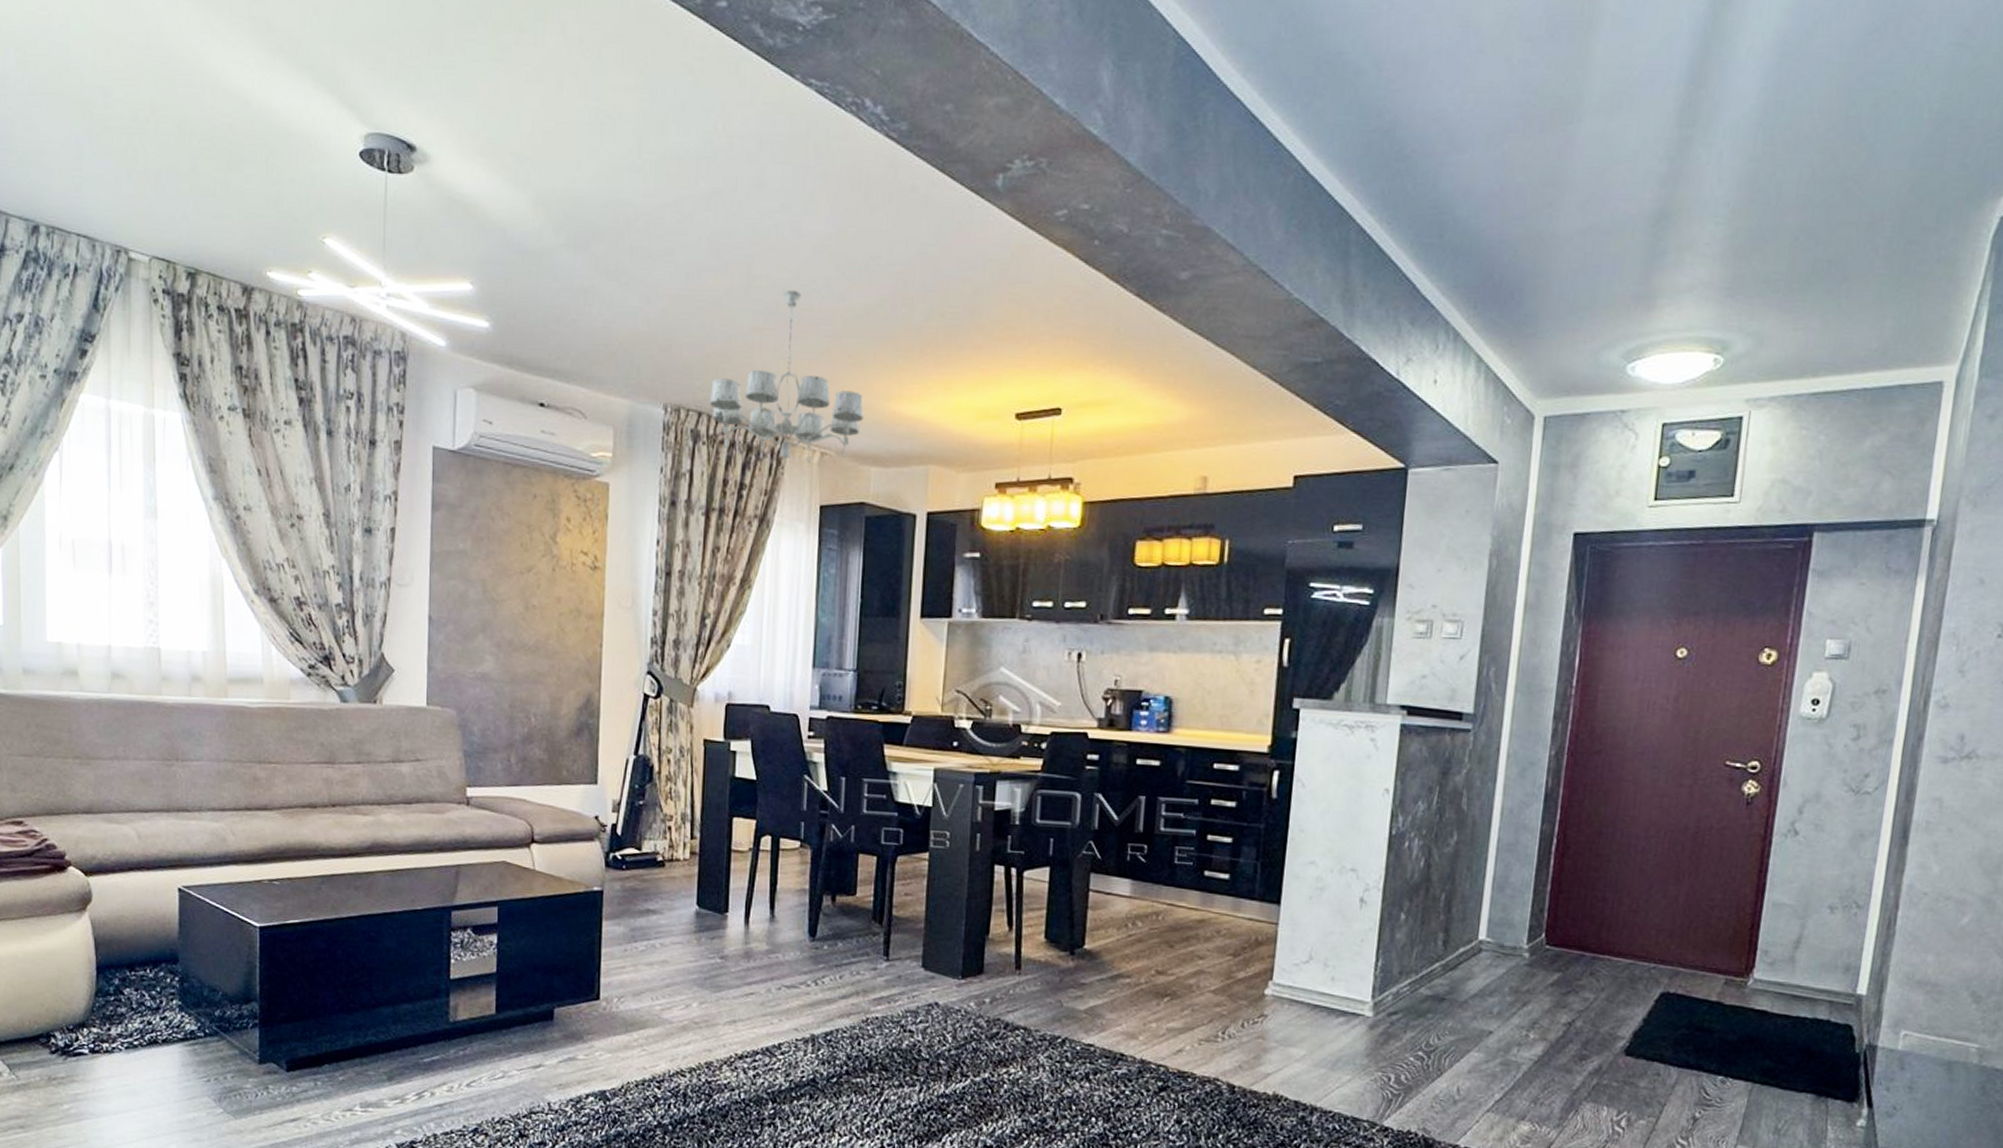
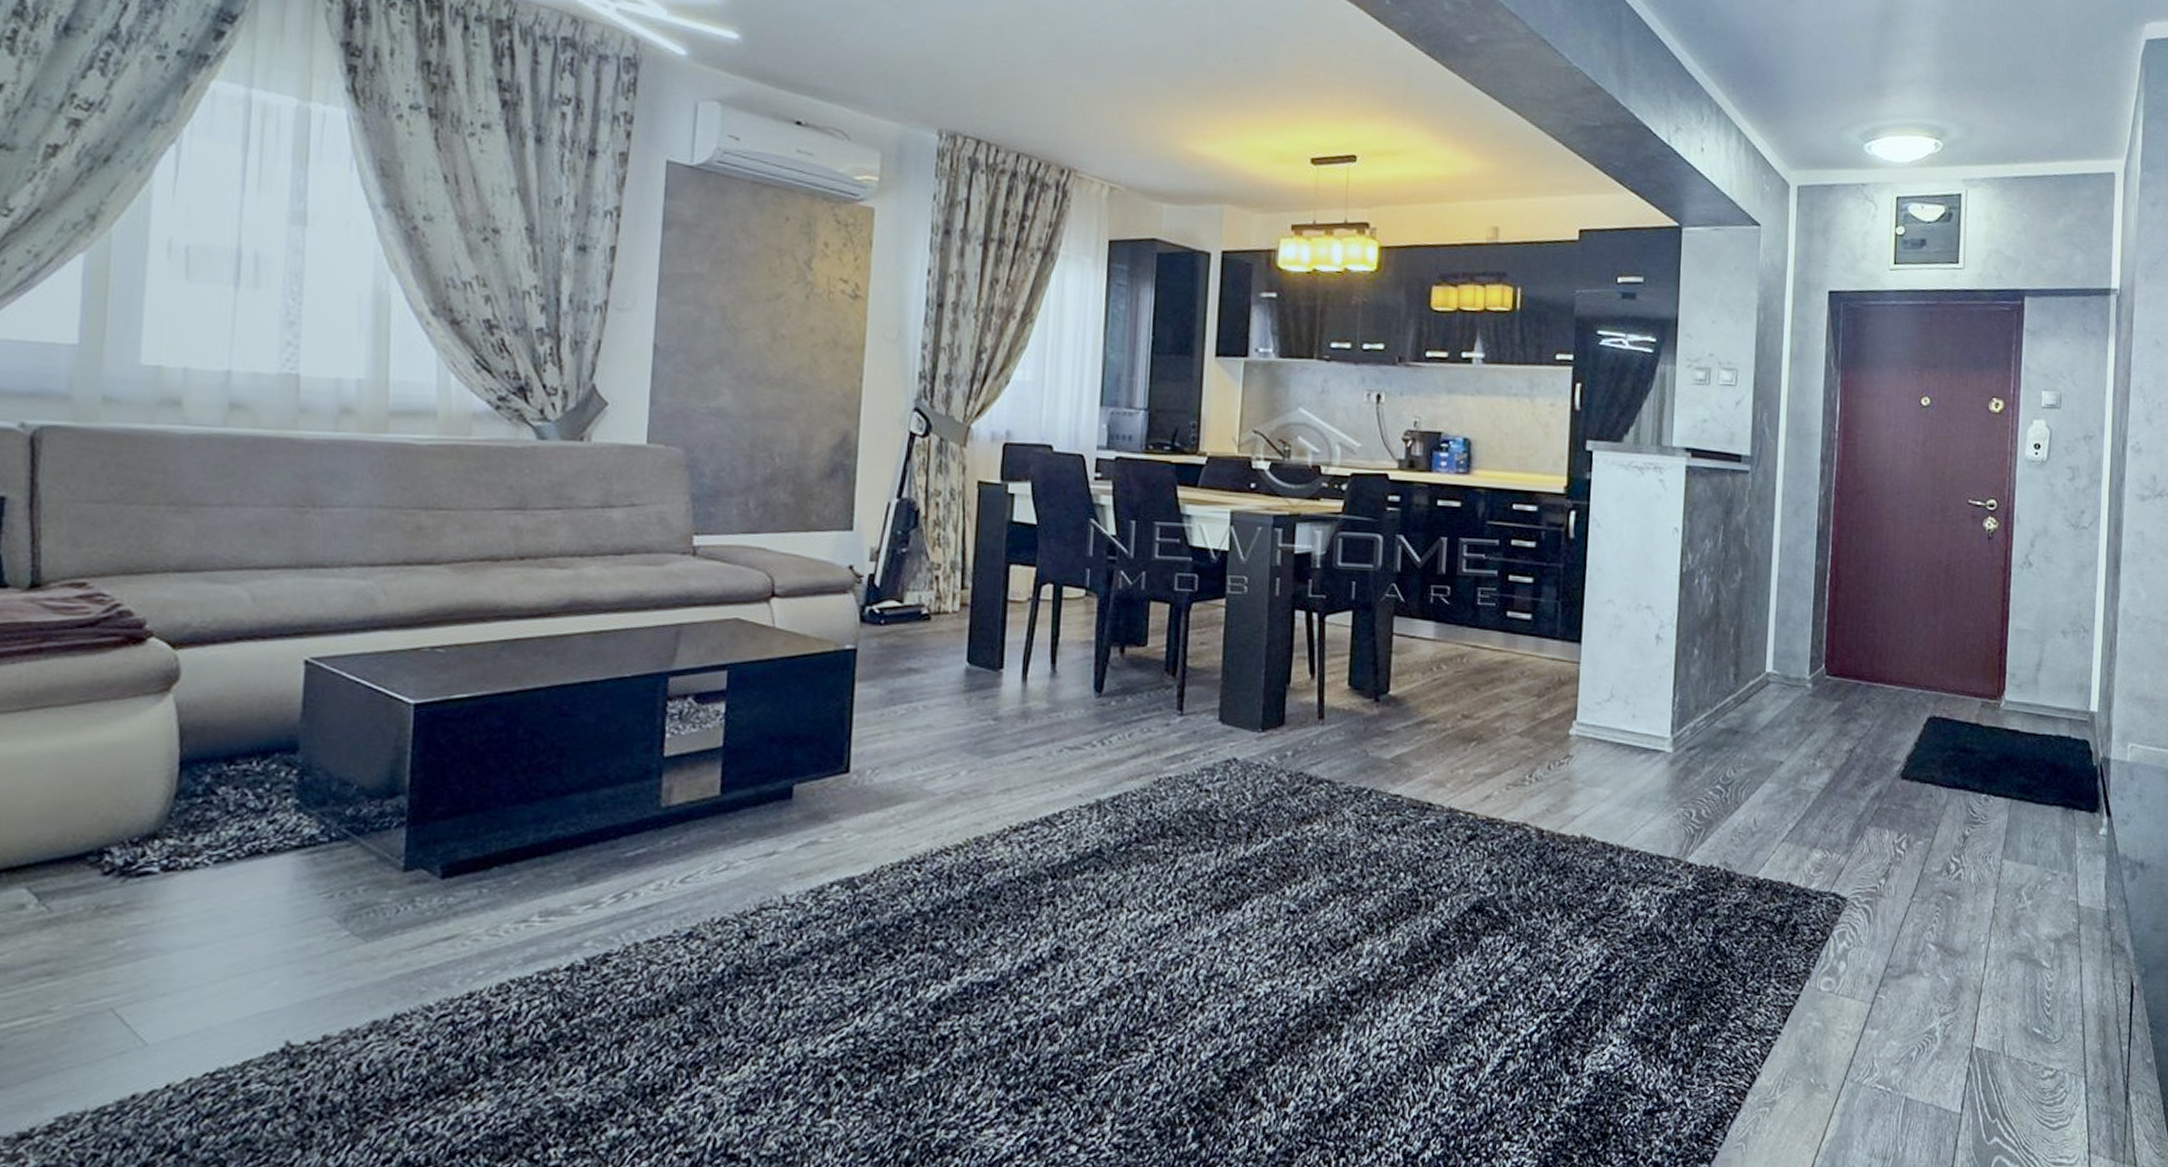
chandelier: present [709,289,864,464] -> none [989,23,1156,197]

